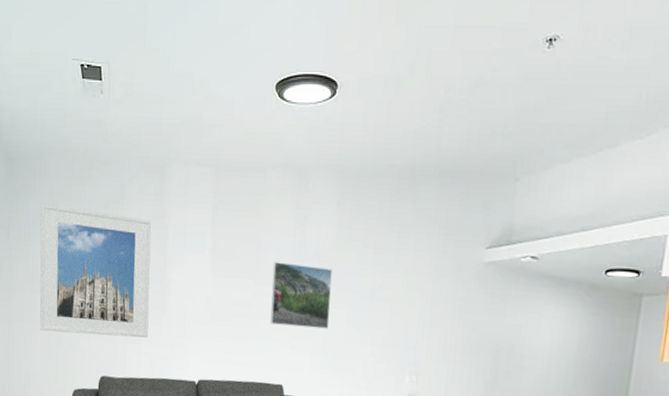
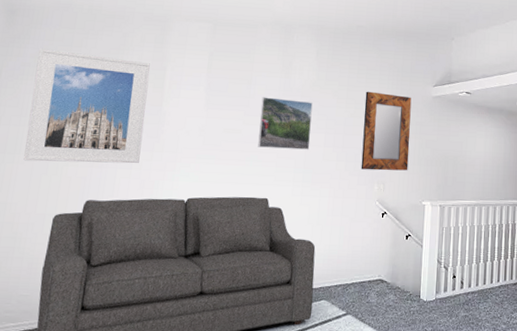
home mirror: none [389,255,457,360] -> present [361,91,412,171]

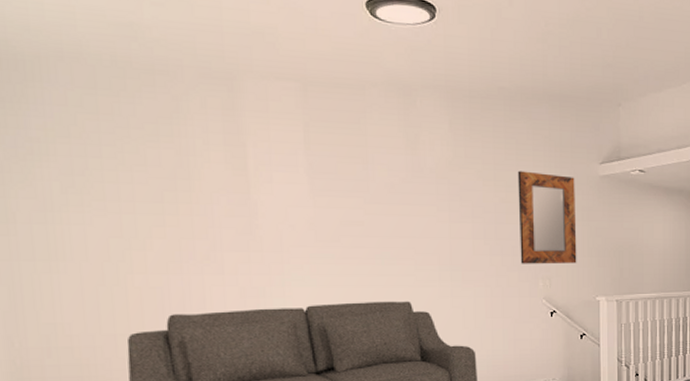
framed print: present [23,48,150,164] -> none [48,117,233,270]
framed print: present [258,97,313,150] -> none [384,180,455,243]

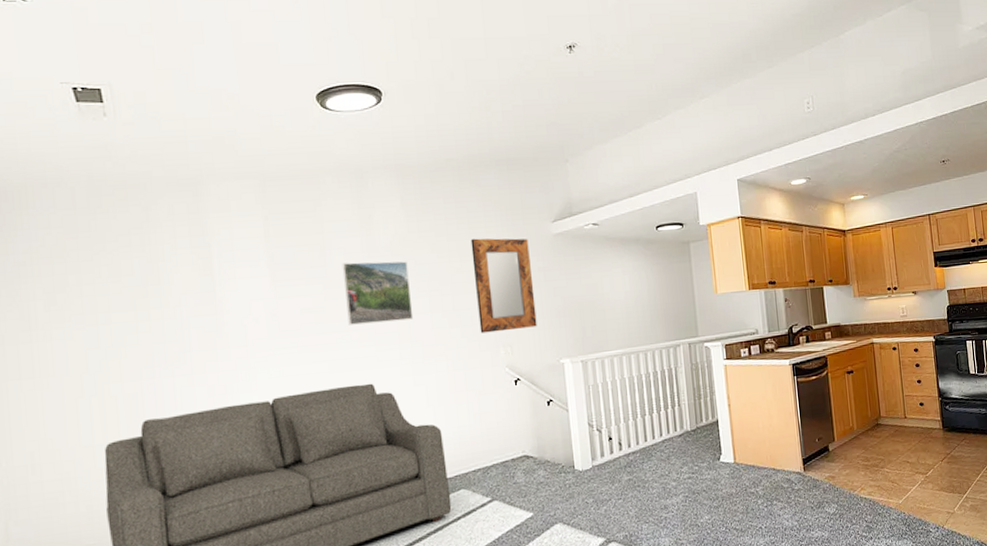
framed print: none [384,180,455,243] -> present [342,261,414,325]

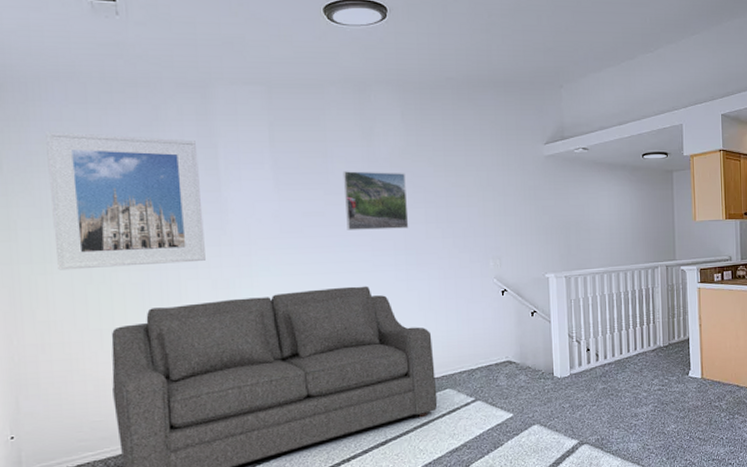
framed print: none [33,239,201,385] -> present [46,132,206,270]
home mirror: present [470,238,537,334] -> none [466,155,526,245]

